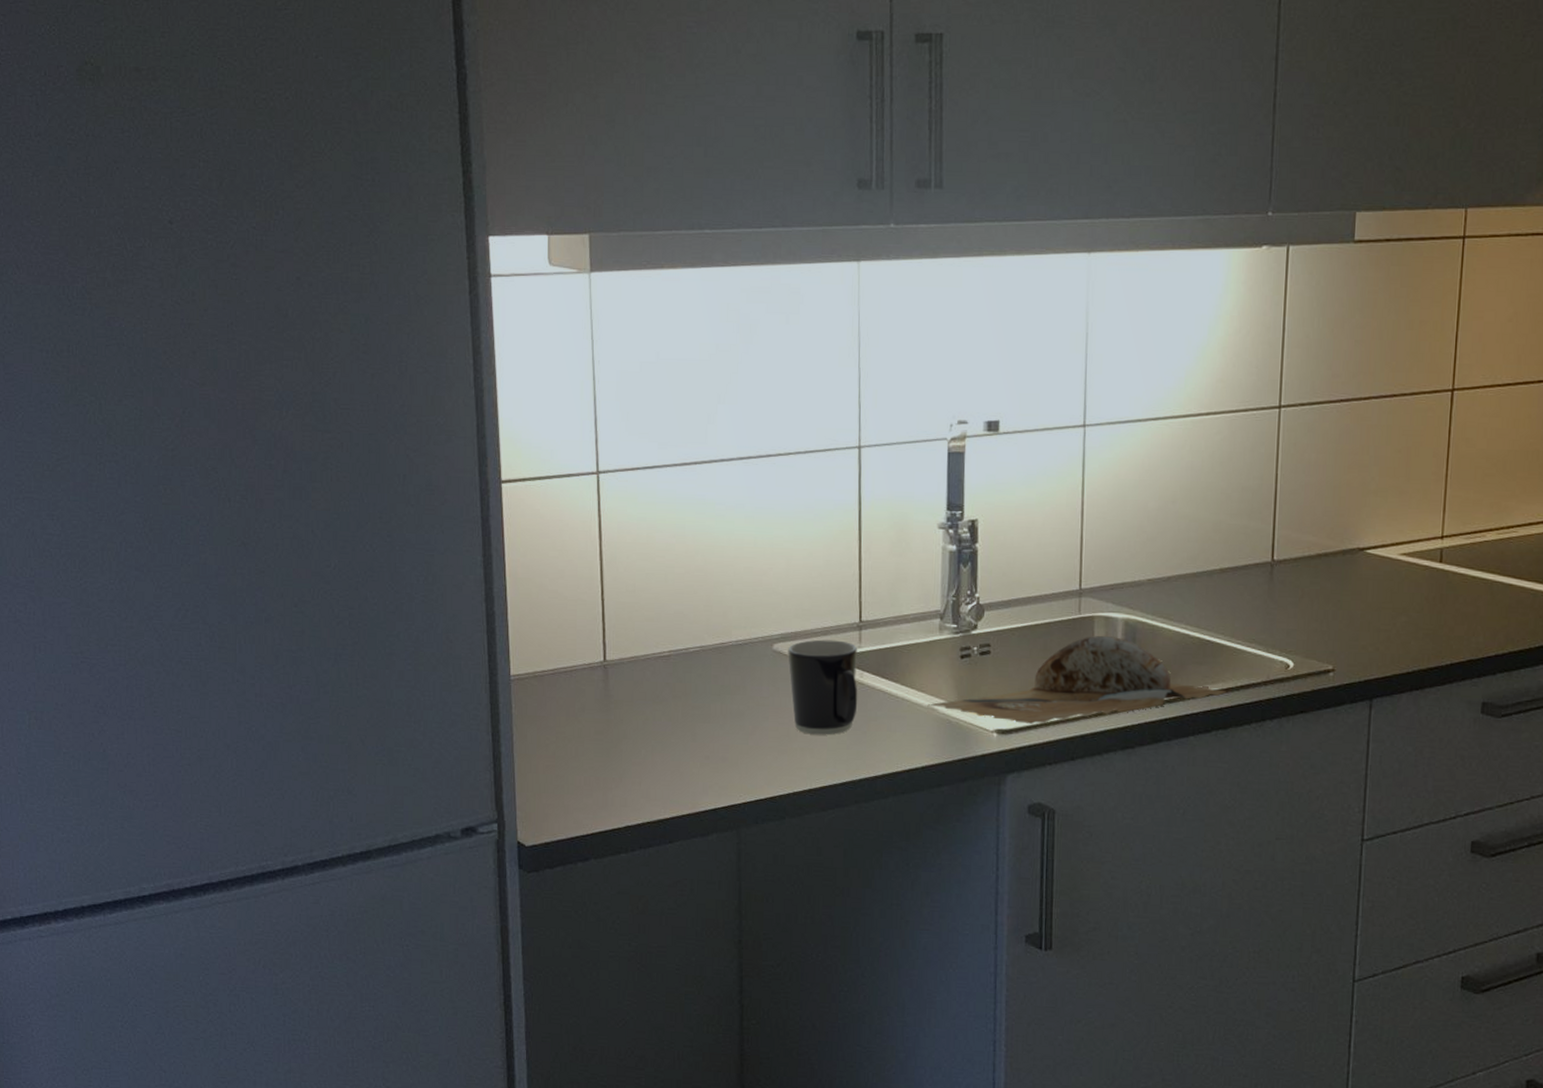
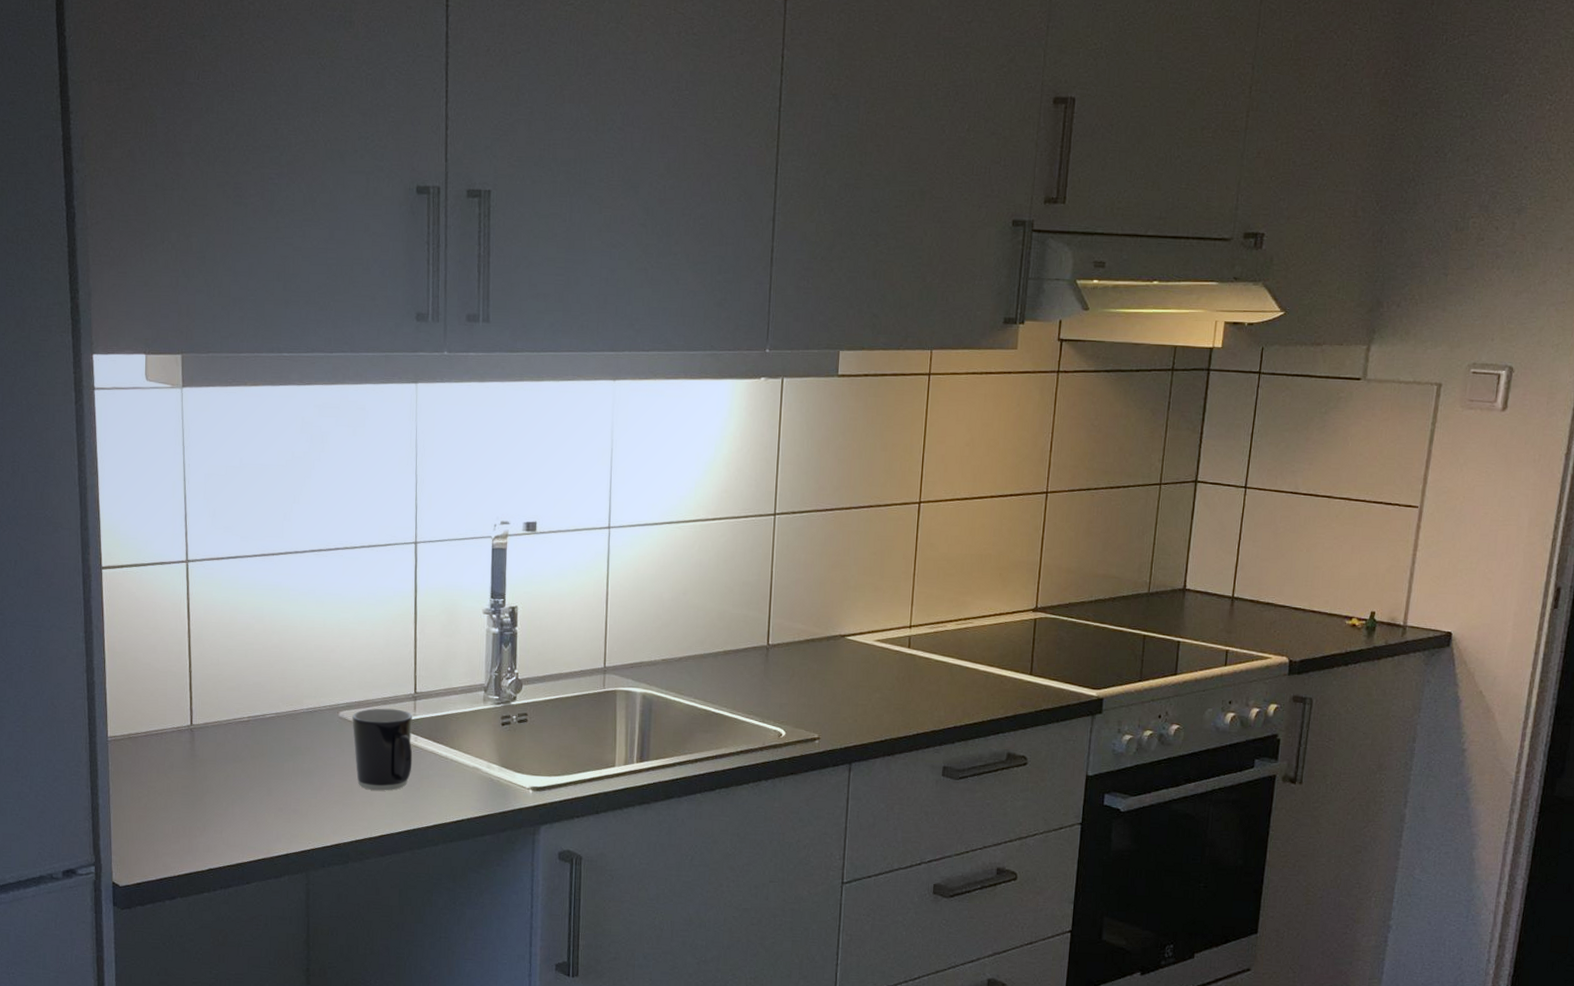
chopping board: present [925,635,1228,724] -> none [470,707,730,782]

